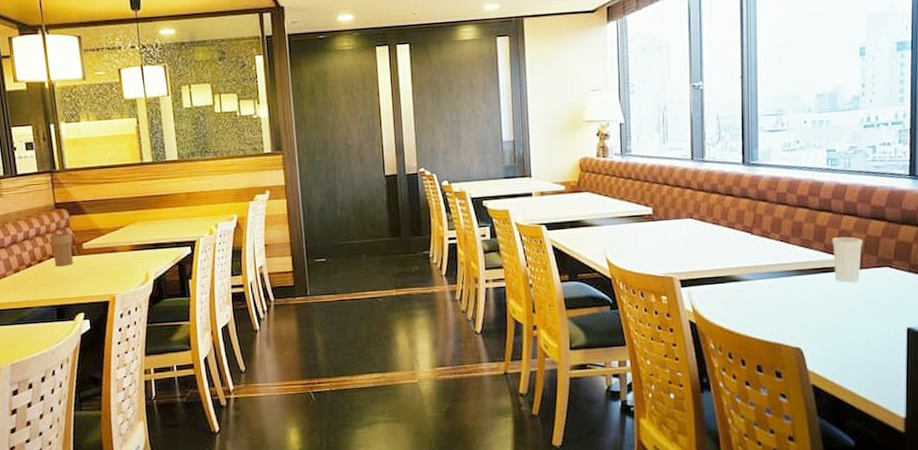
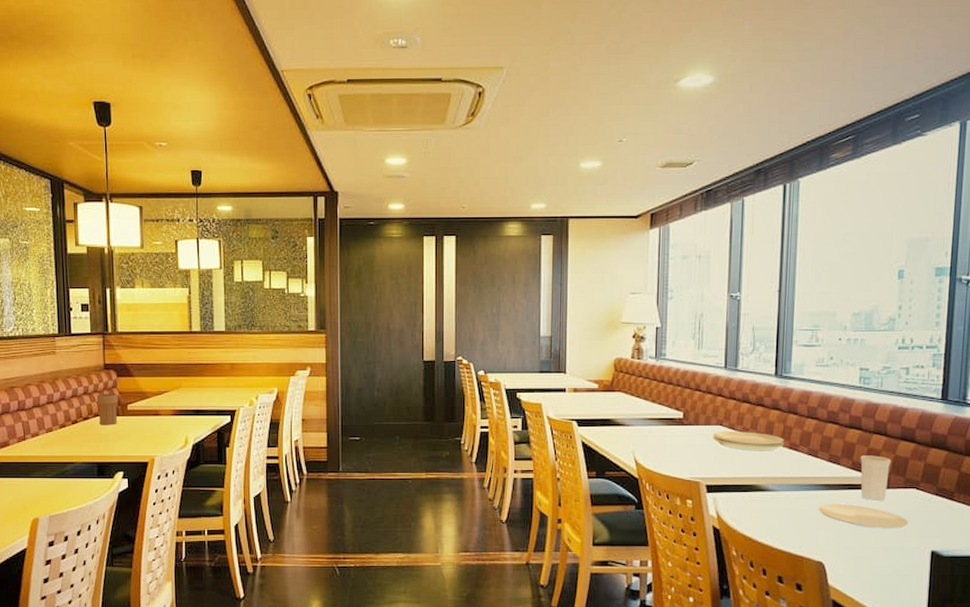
plate: none [684,222,755,243] -> present [713,431,784,451]
plate: none [793,288,884,311] -> present [818,504,909,529]

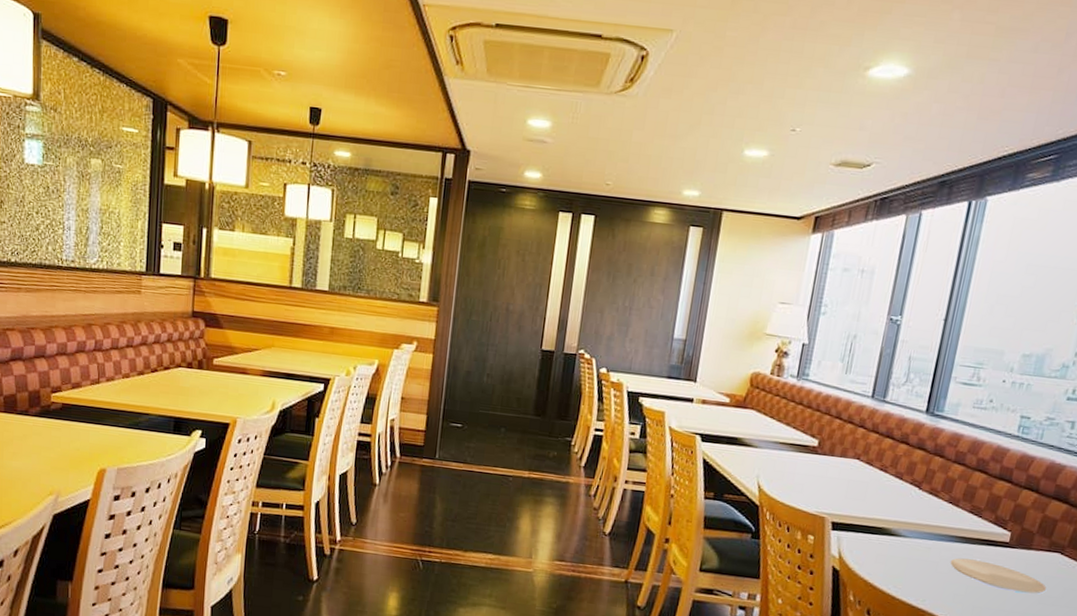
cup: present [96,394,118,425] -> none [180,343,204,379]
plate: present [713,431,784,451] -> none [847,466,925,495]
cup: present [860,455,891,502] -> none [999,510,1039,563]

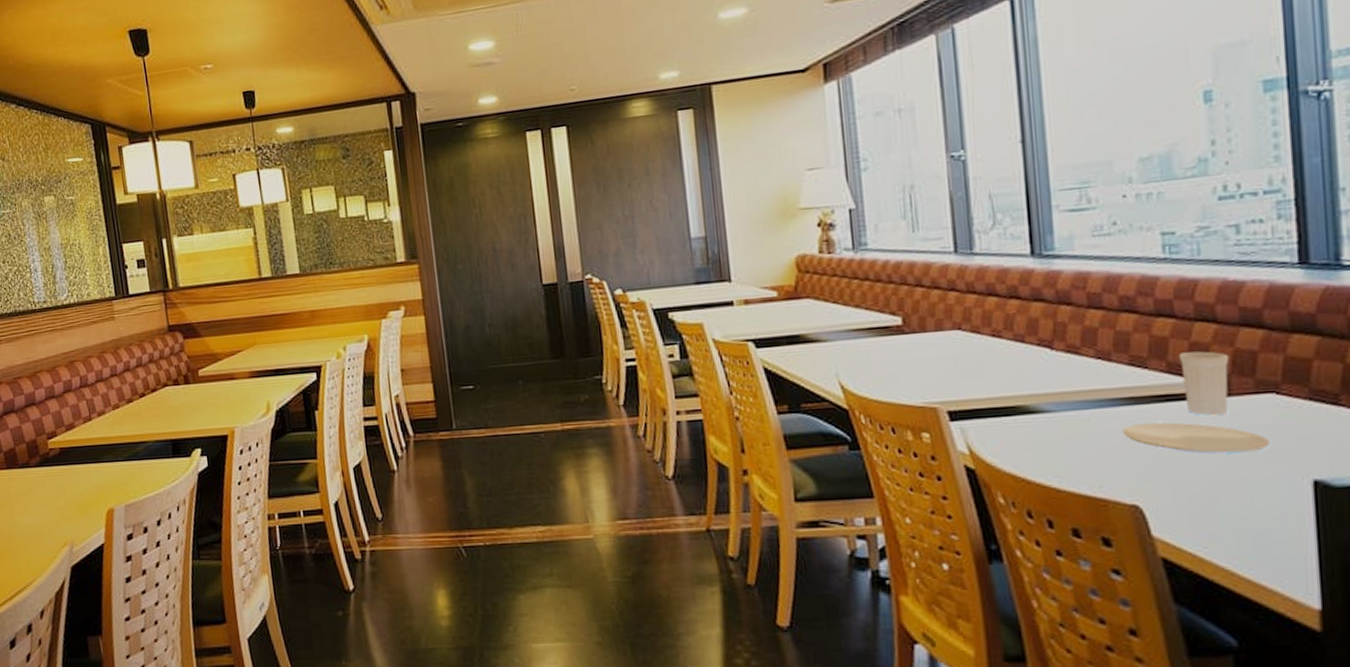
cup: none [999,510,1039,563] -> present [1178,351,1230,417]

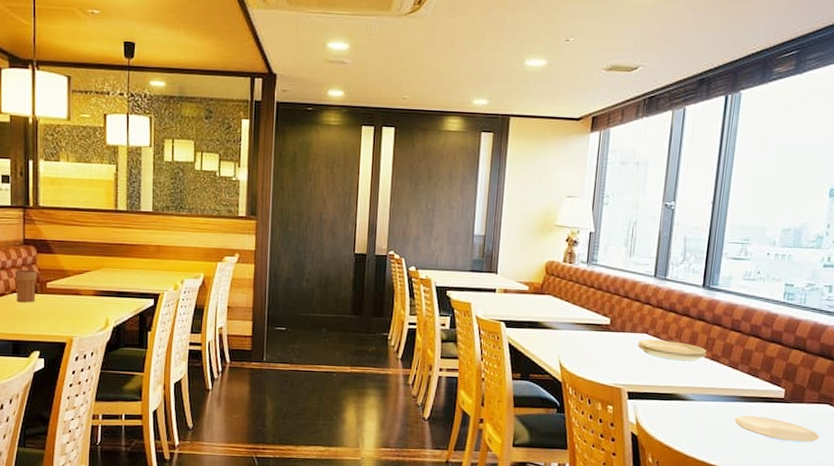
cup: none [163,358,189,397] -> present [14,269,37,303]
plate: none [949,334,1057,362] -> present [637,339,707,362]
cup: present [1178,351,1230,417] -> none [776,370,808,416]

